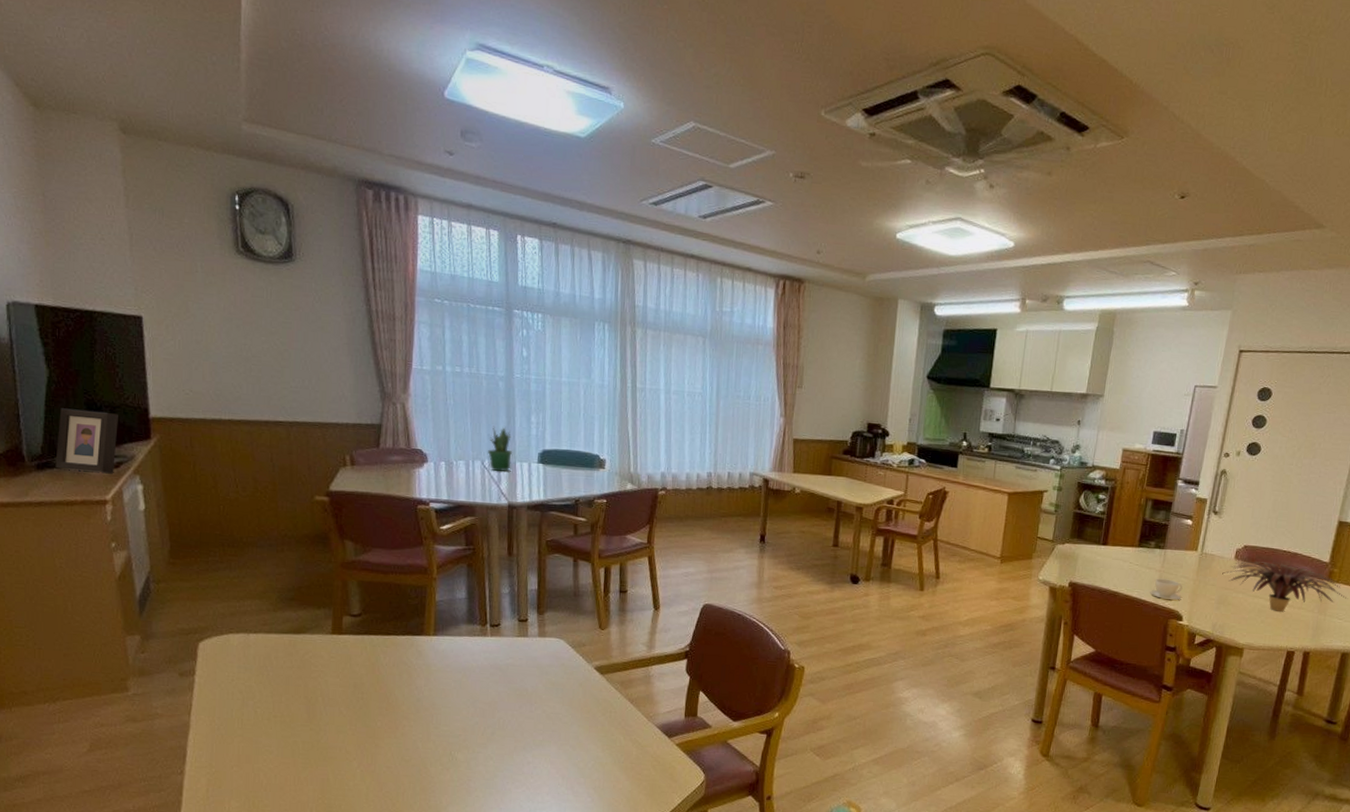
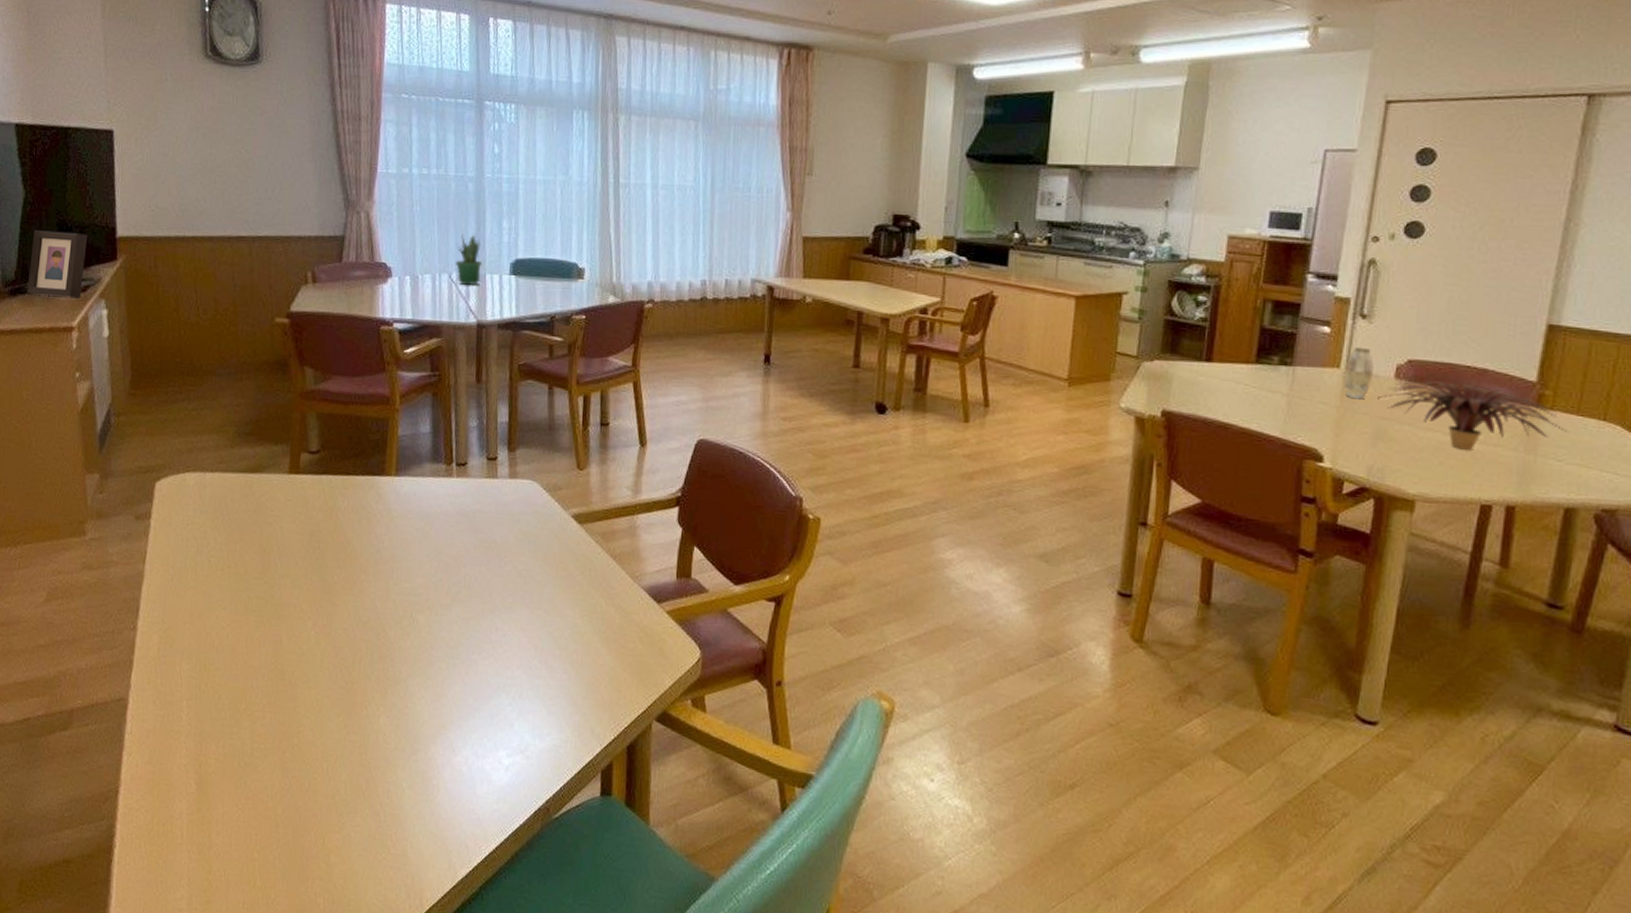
teacup: present [1150,578,1183,601] -> none [1275,405,1322,435]
vase: none [1199,535,1221,575] -> present [1344,346,1374,400]

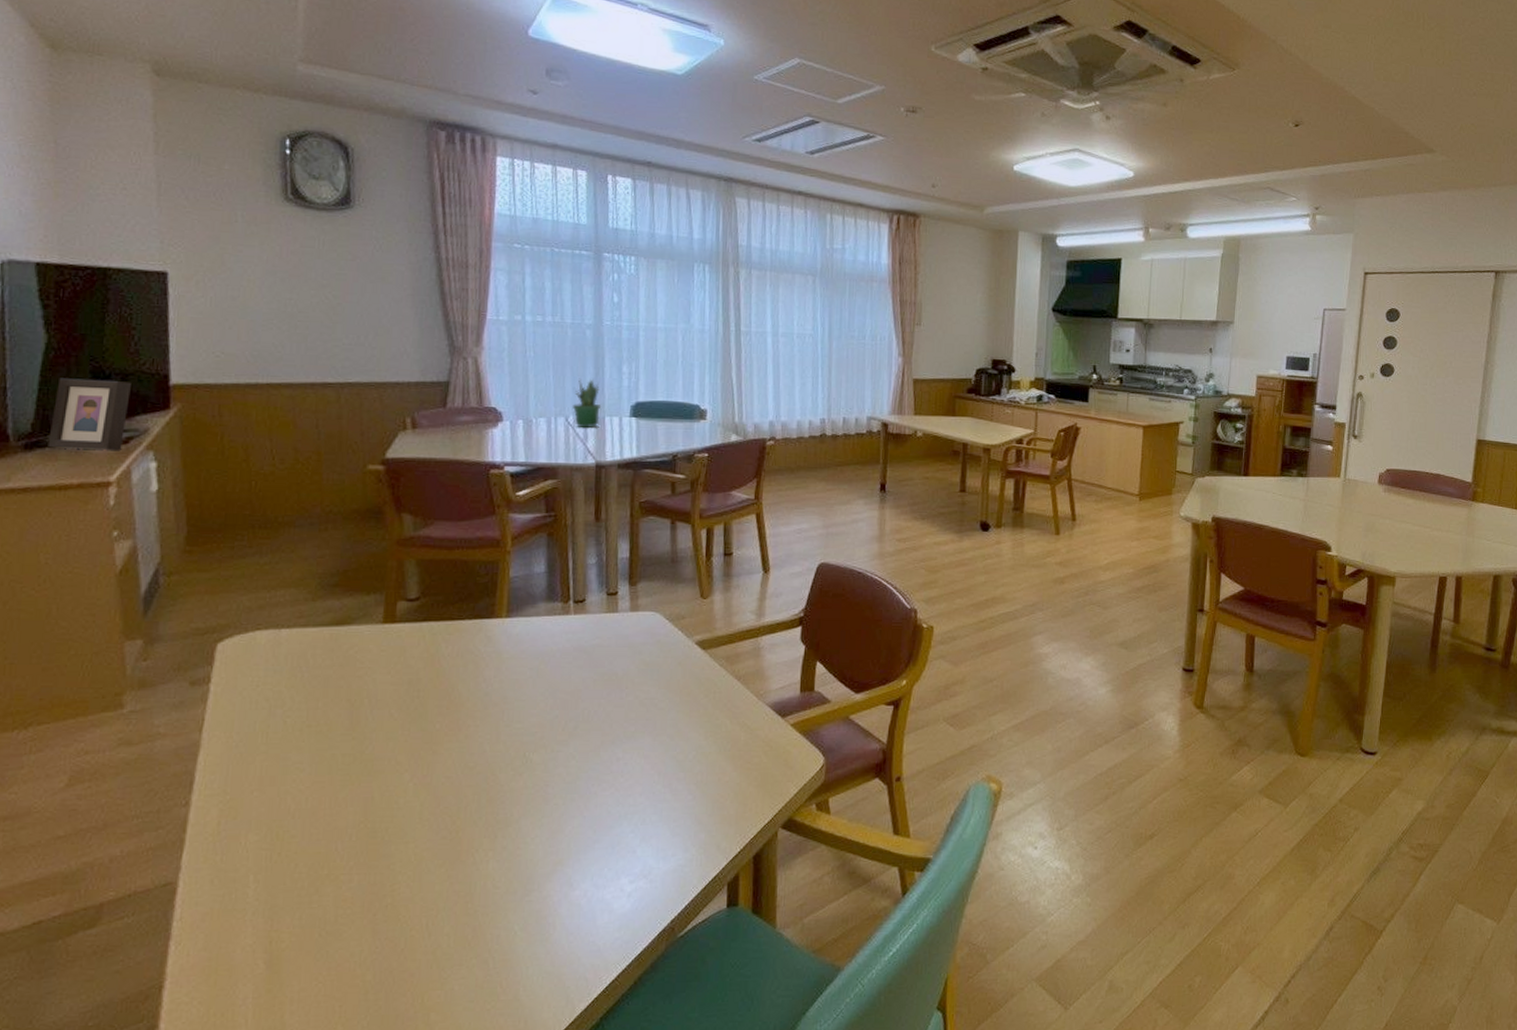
vase: present [1344,346,1374,400] -> none [1344,460,1363,501]
plant: present [1378,380,1570,450] -> none [1367,484,1495,536]

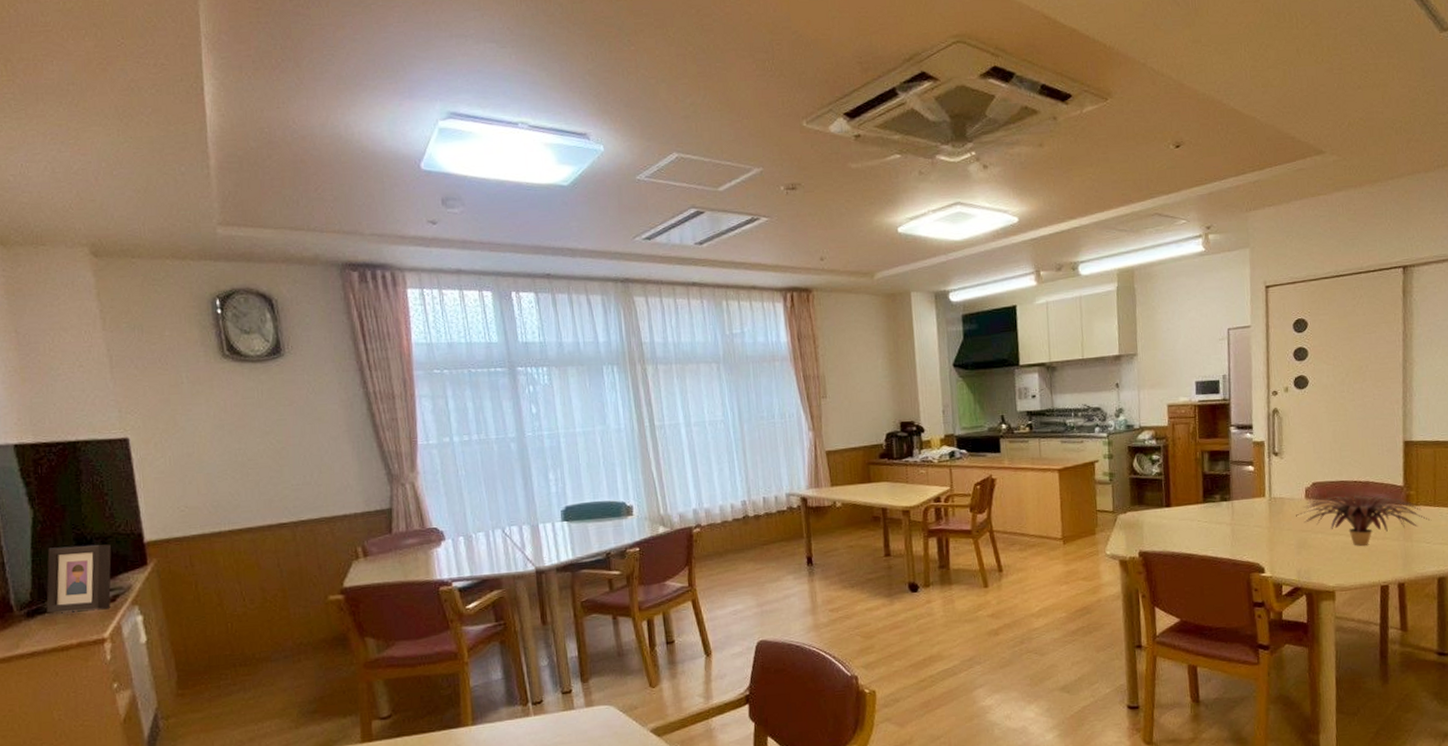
planter: present [572,378,602,428] -> none [506,489,534,537]
plant: none [1367,484,1495,536] -> present [1296,495,1432,546]

